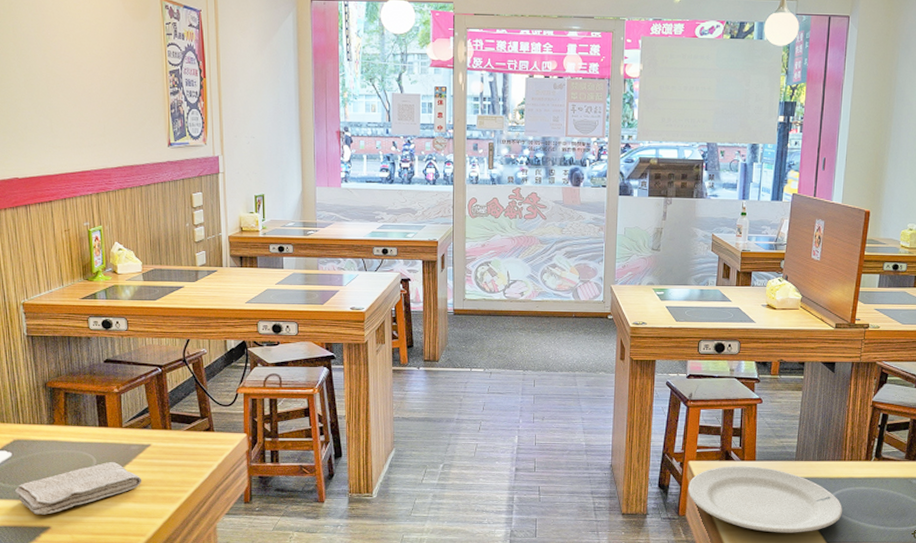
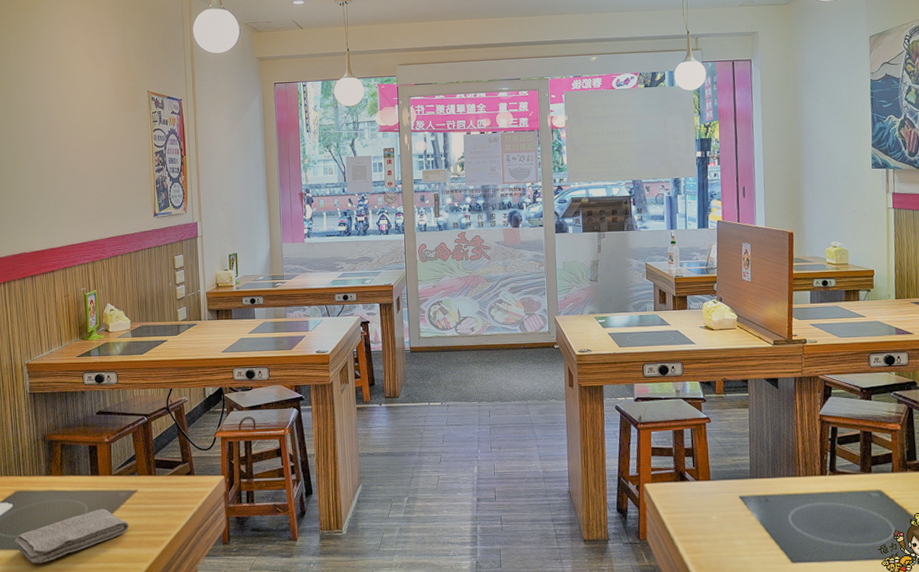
plate: present [688,466,842,533] -> none [646,486,804,554]

